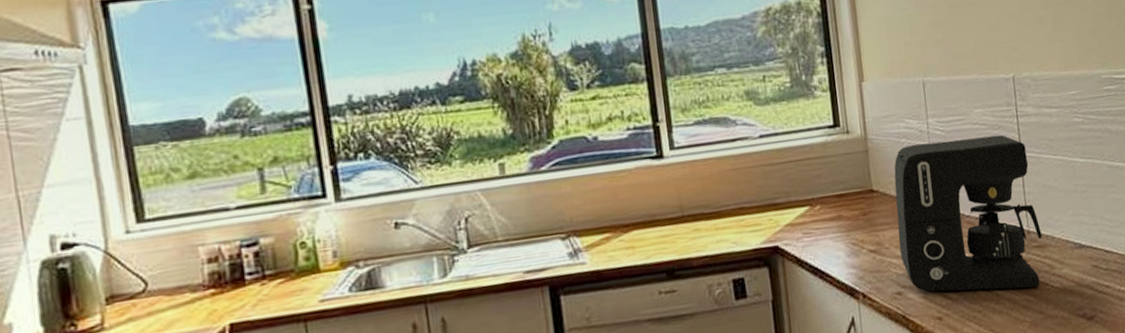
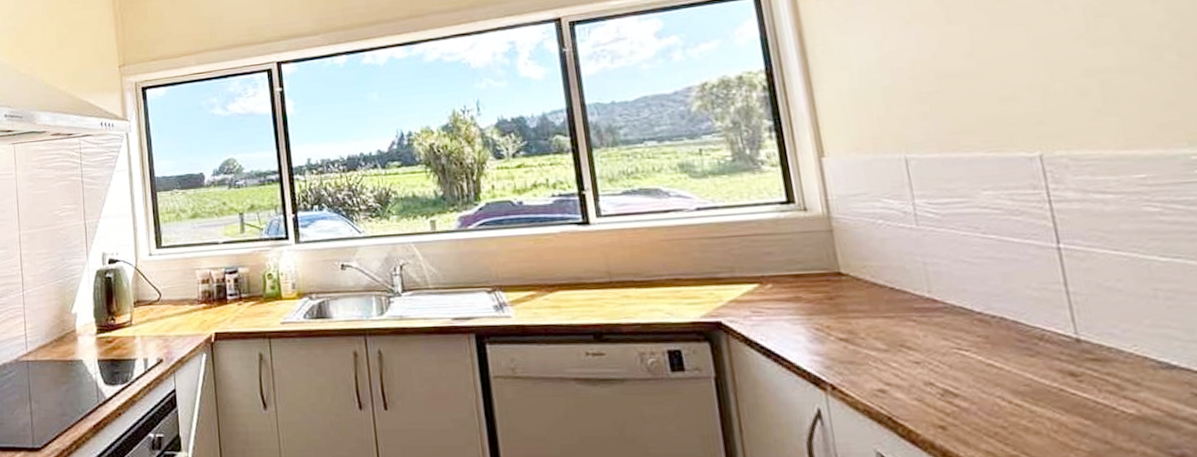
coffee maker: present [894,134,1042,292] -> none [868,222,1101,410]

